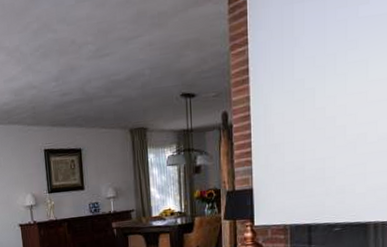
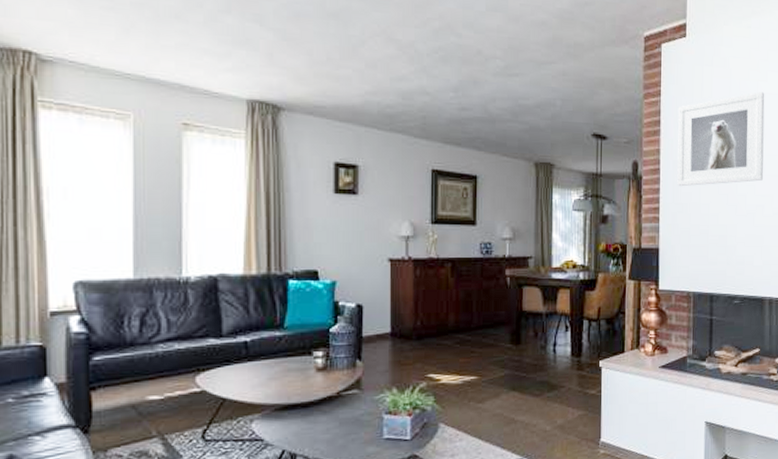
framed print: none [267,16,367,129] -> present [677,92,765,187]

